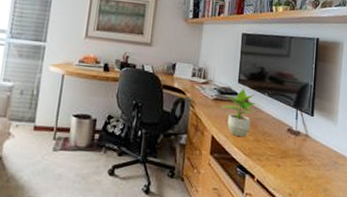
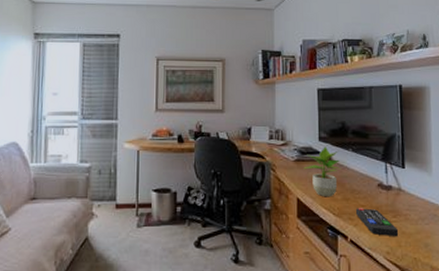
remote control: none [264,150,301,179] -> present [355,208,398,236]

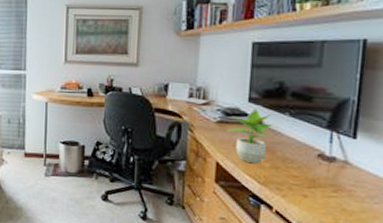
remote control: present [355,208,398,236] -> none [285,178,337,212]

